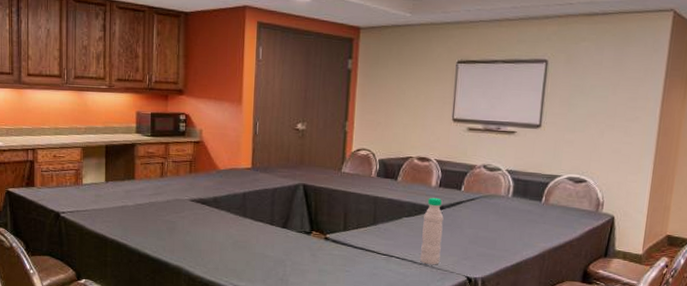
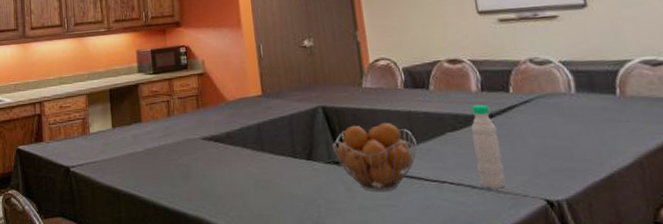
fruit basket: none [305,203,377,260] -> present [331,122,417,192]

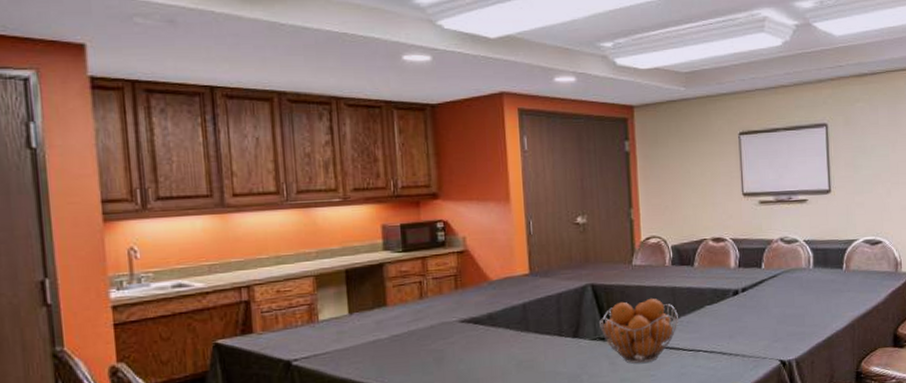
water bottle: present [471,104,506,189] -> none [727,279,750,354]

